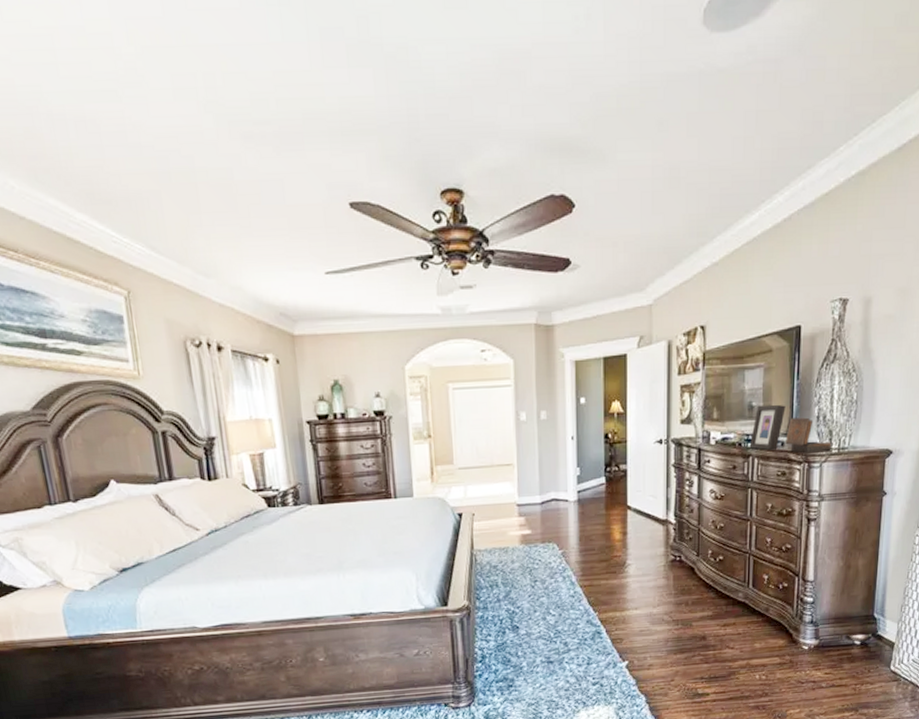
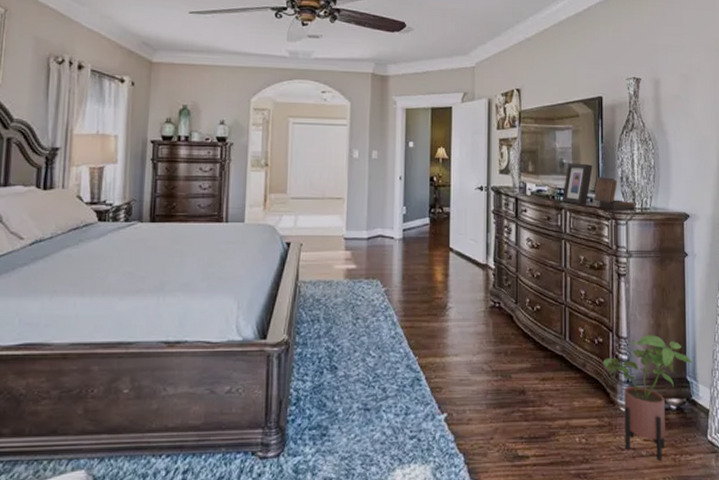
house plant: none [788,576,882,691] -> present [604,335,692,461]

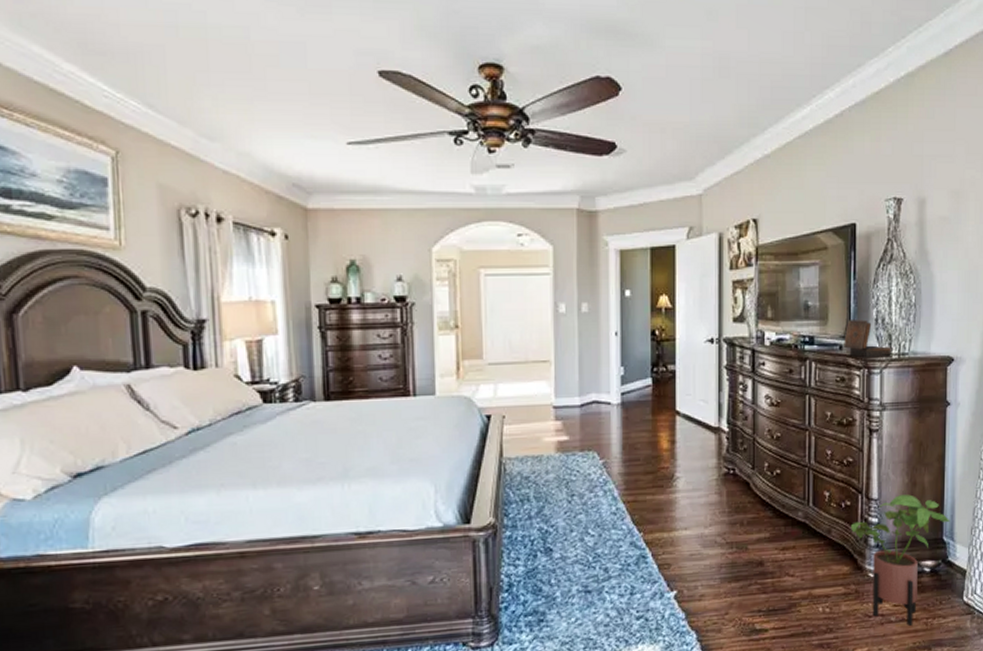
picture frame: present [562,163,593,205] -> none [806,305,843,354]

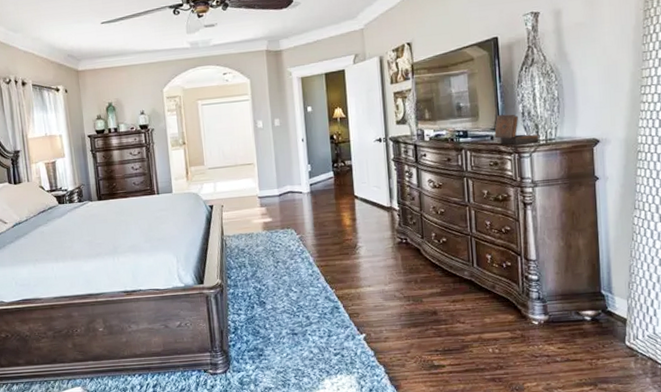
house plant: present [851,494,950,626] -> none [513,255,607,365]

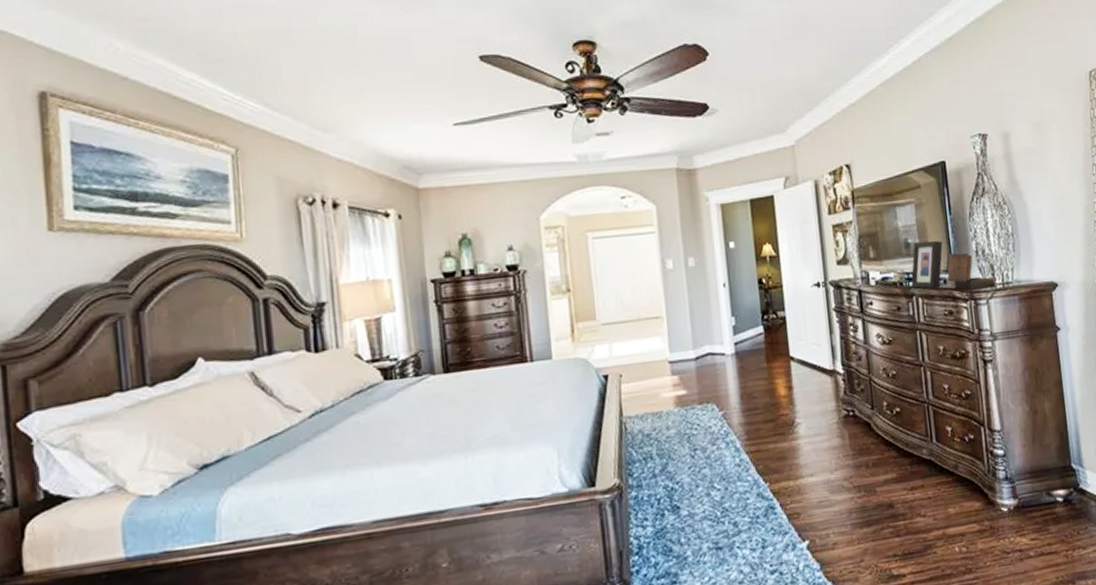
picture frame: none [461,104,492,144] -> present [911,241,943,289]

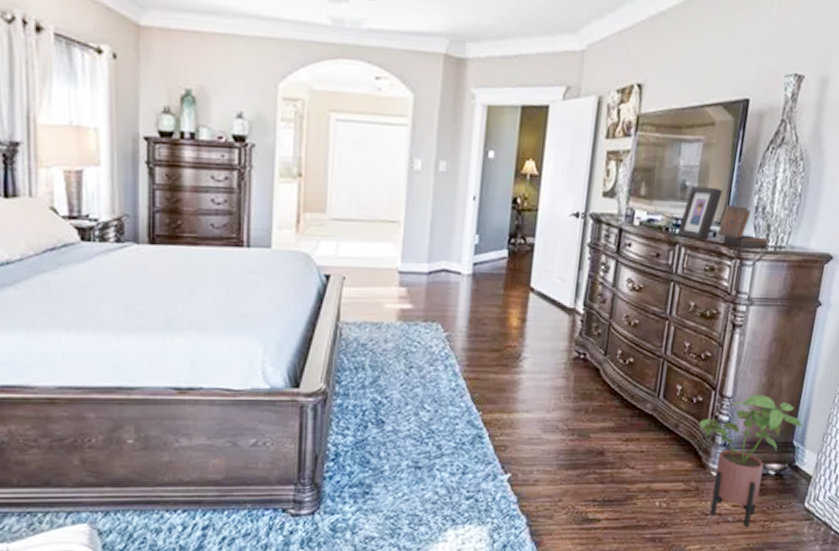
house plant: none [977,423,1076,560] -> present [699,395,803,527]

